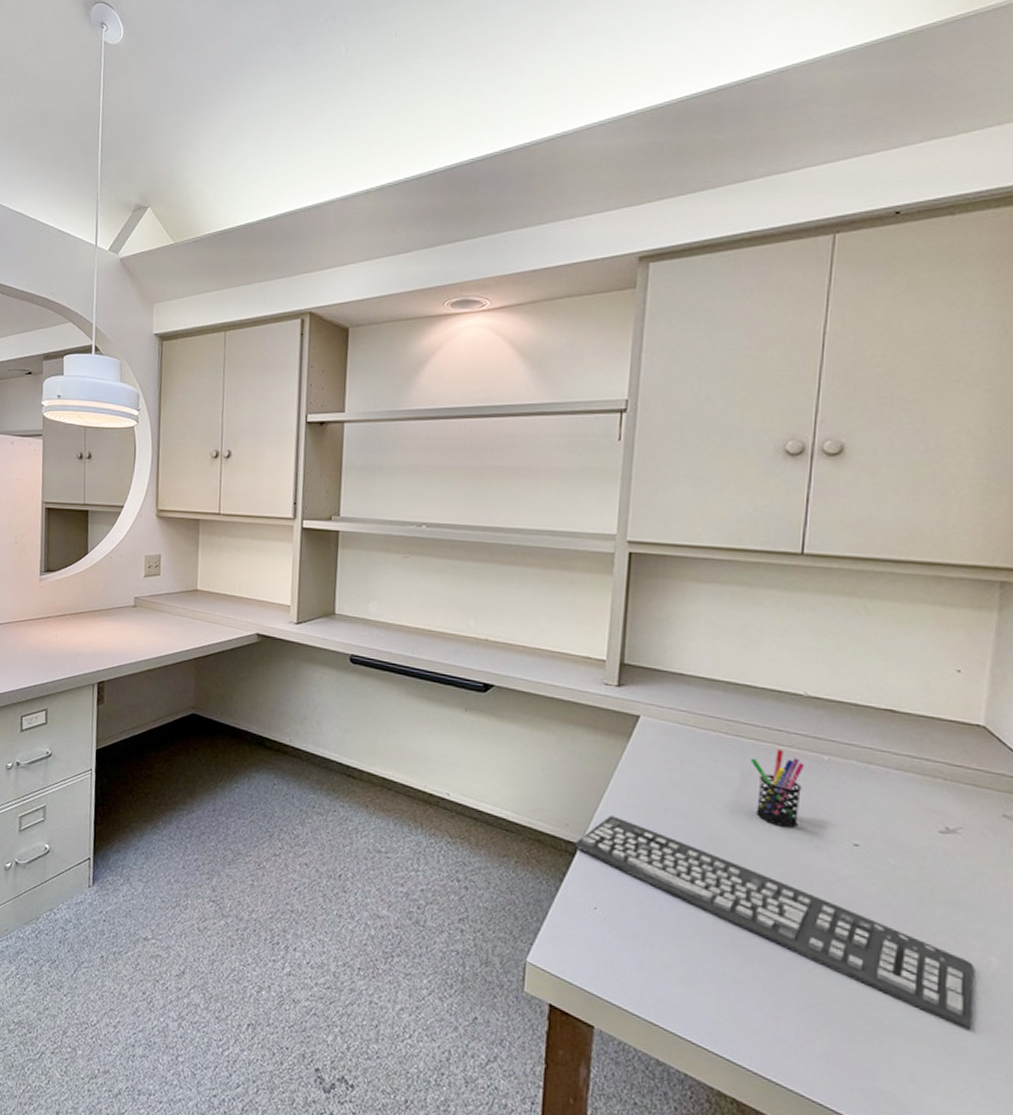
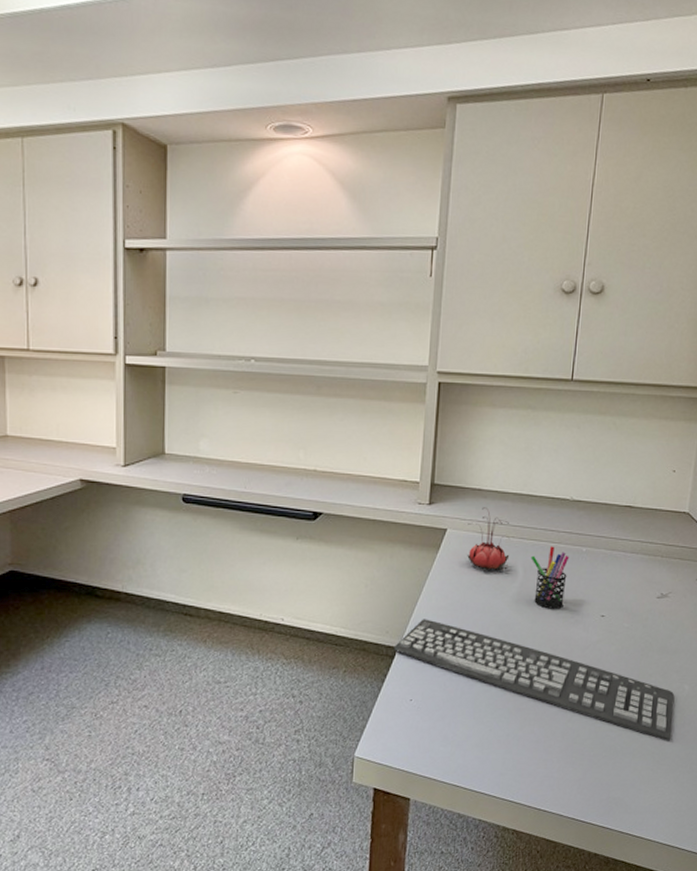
flower: none [666,694,722,771] -> present [467,507,510,570]

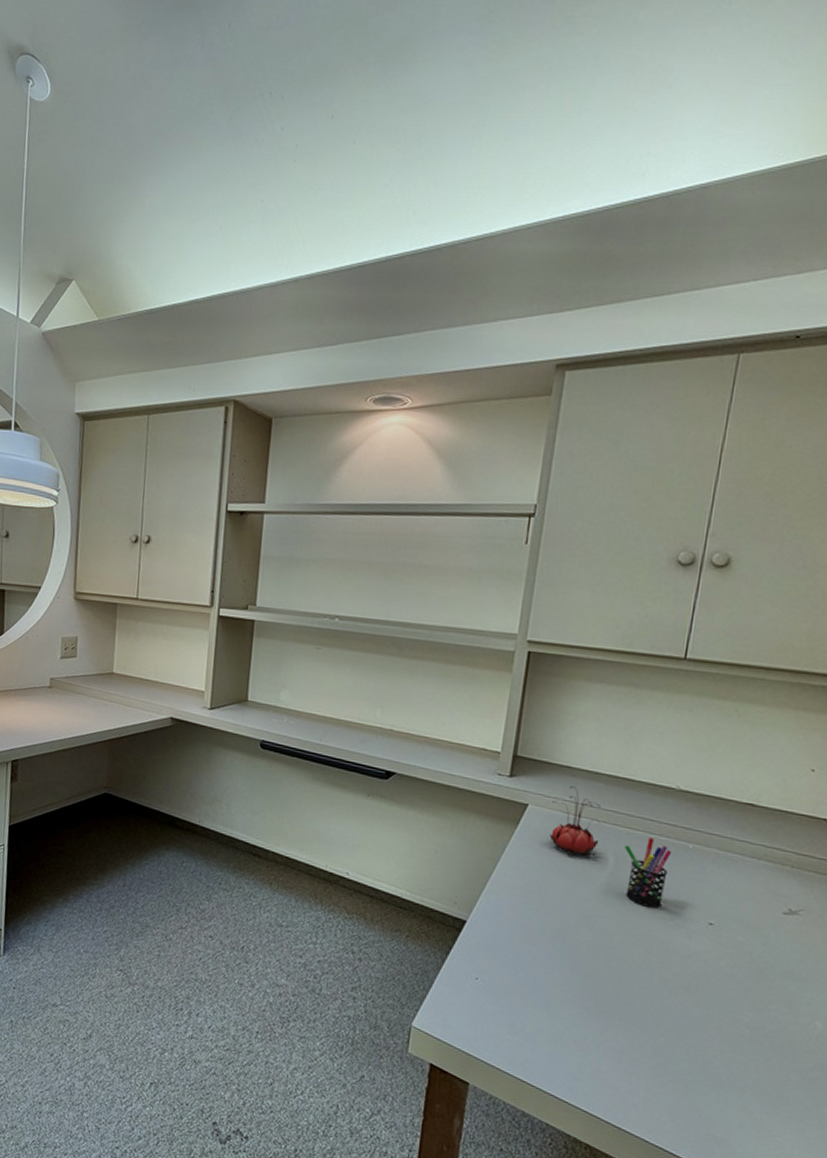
keyboard: present [393,619,674,741] -> none [461,895,802,1085]

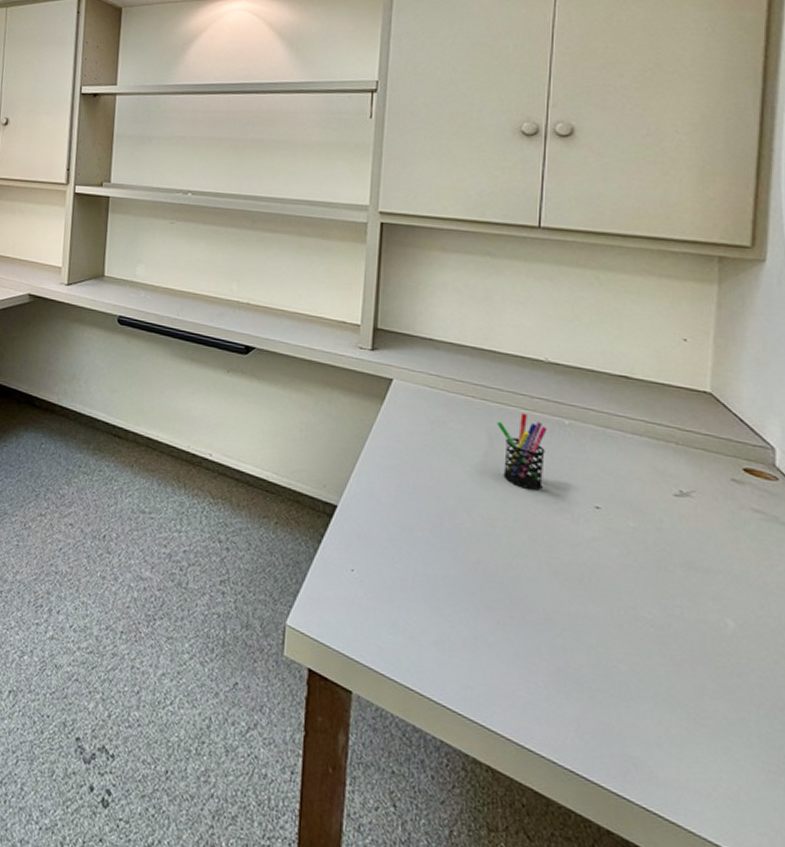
flower: present [549,786,601,856] -> none [417,359,470,434]

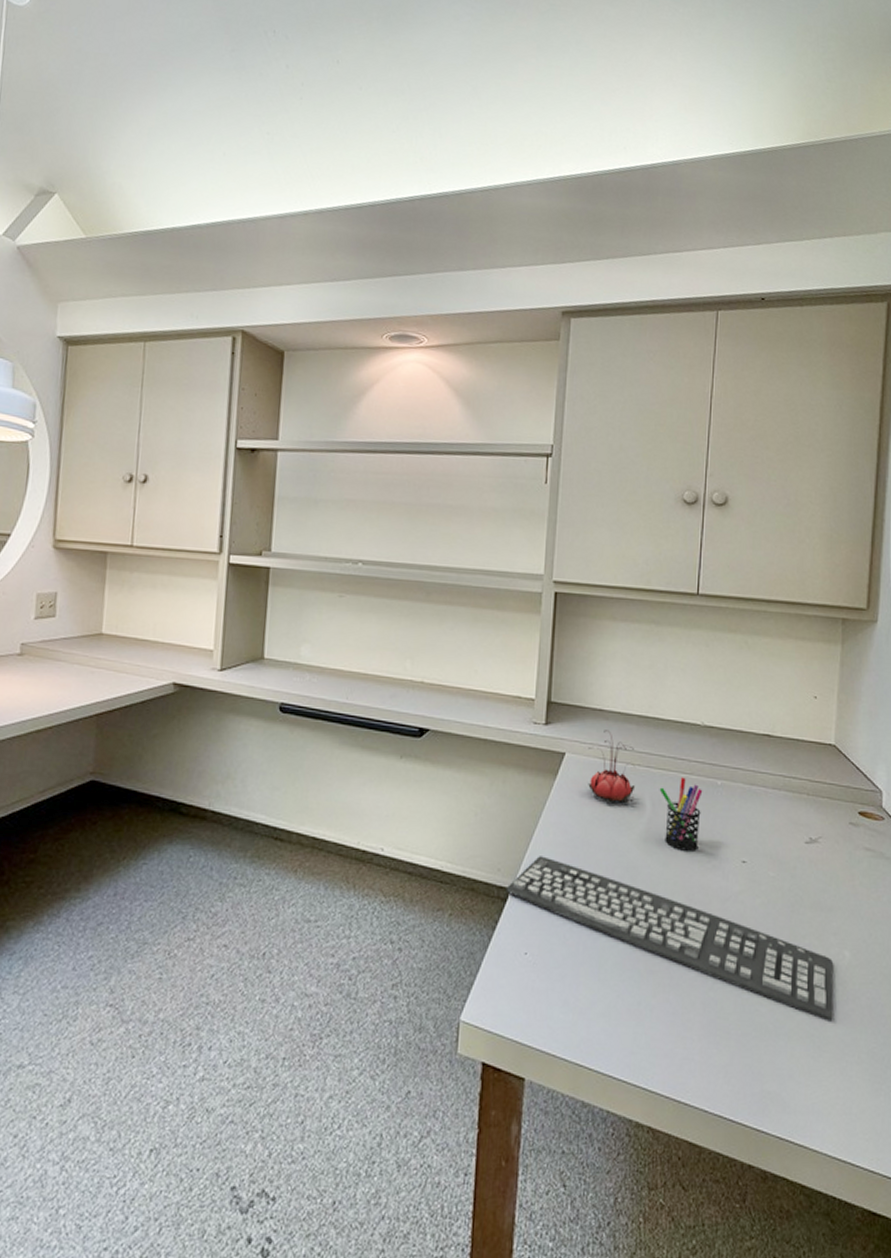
keyboard: none [331,477,713,694] -> present [506,856,834,1022]
flower: none [417,359,470,434] -> present [588,730,636,803]

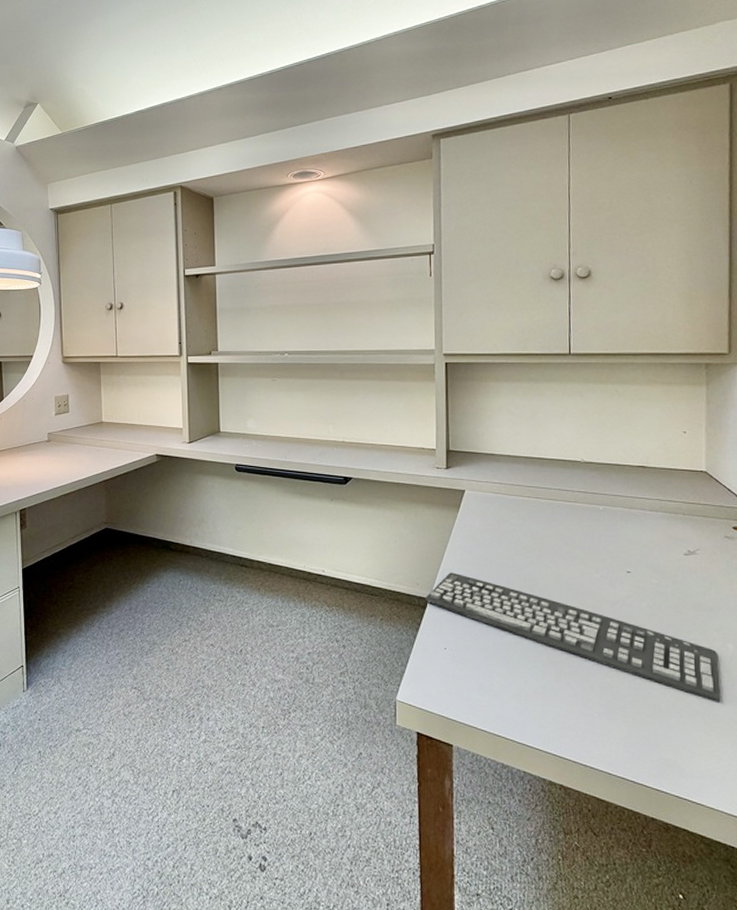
flower: present [588,730,636,803] -> none [484,470,527,528]
pen holder: present [659,777,703,851] -> none [548,505,587,565]

